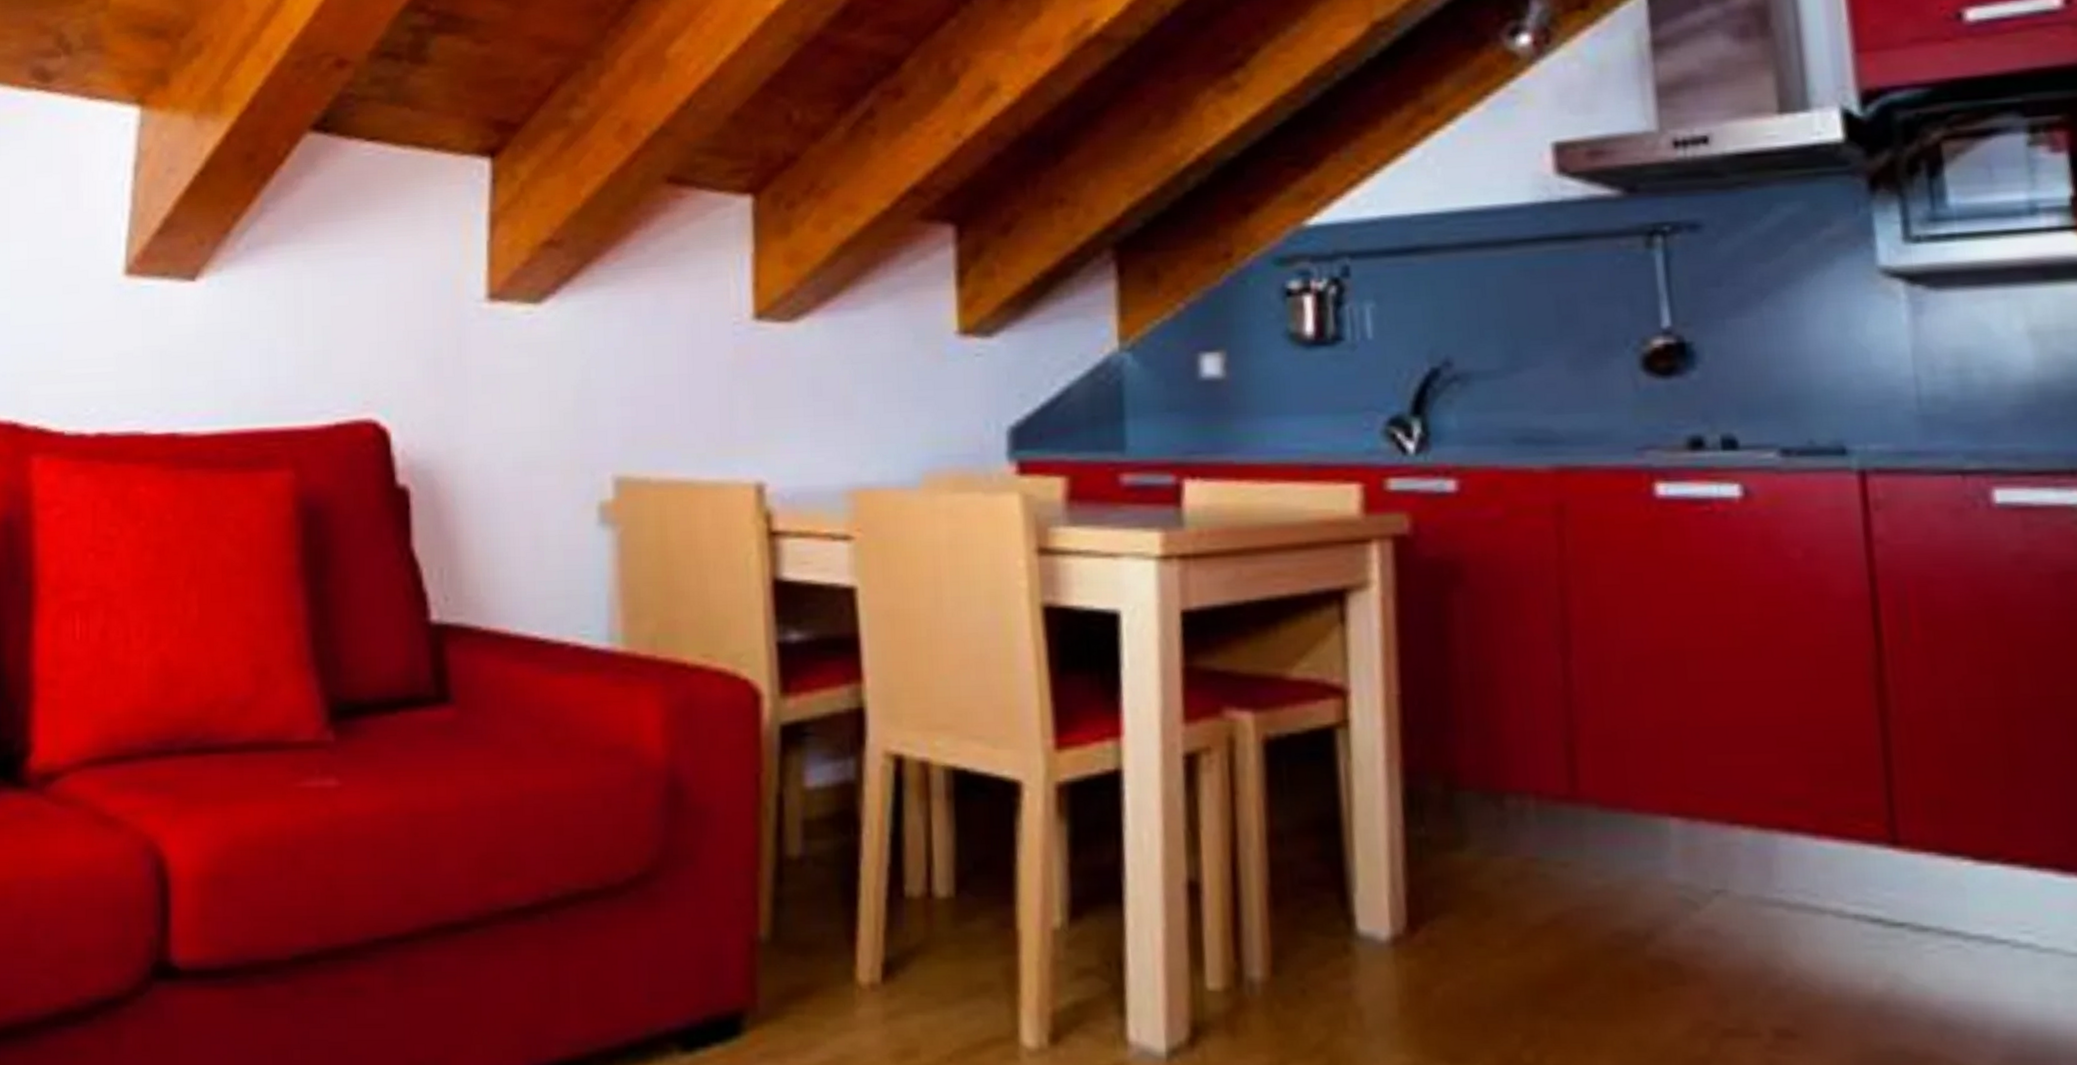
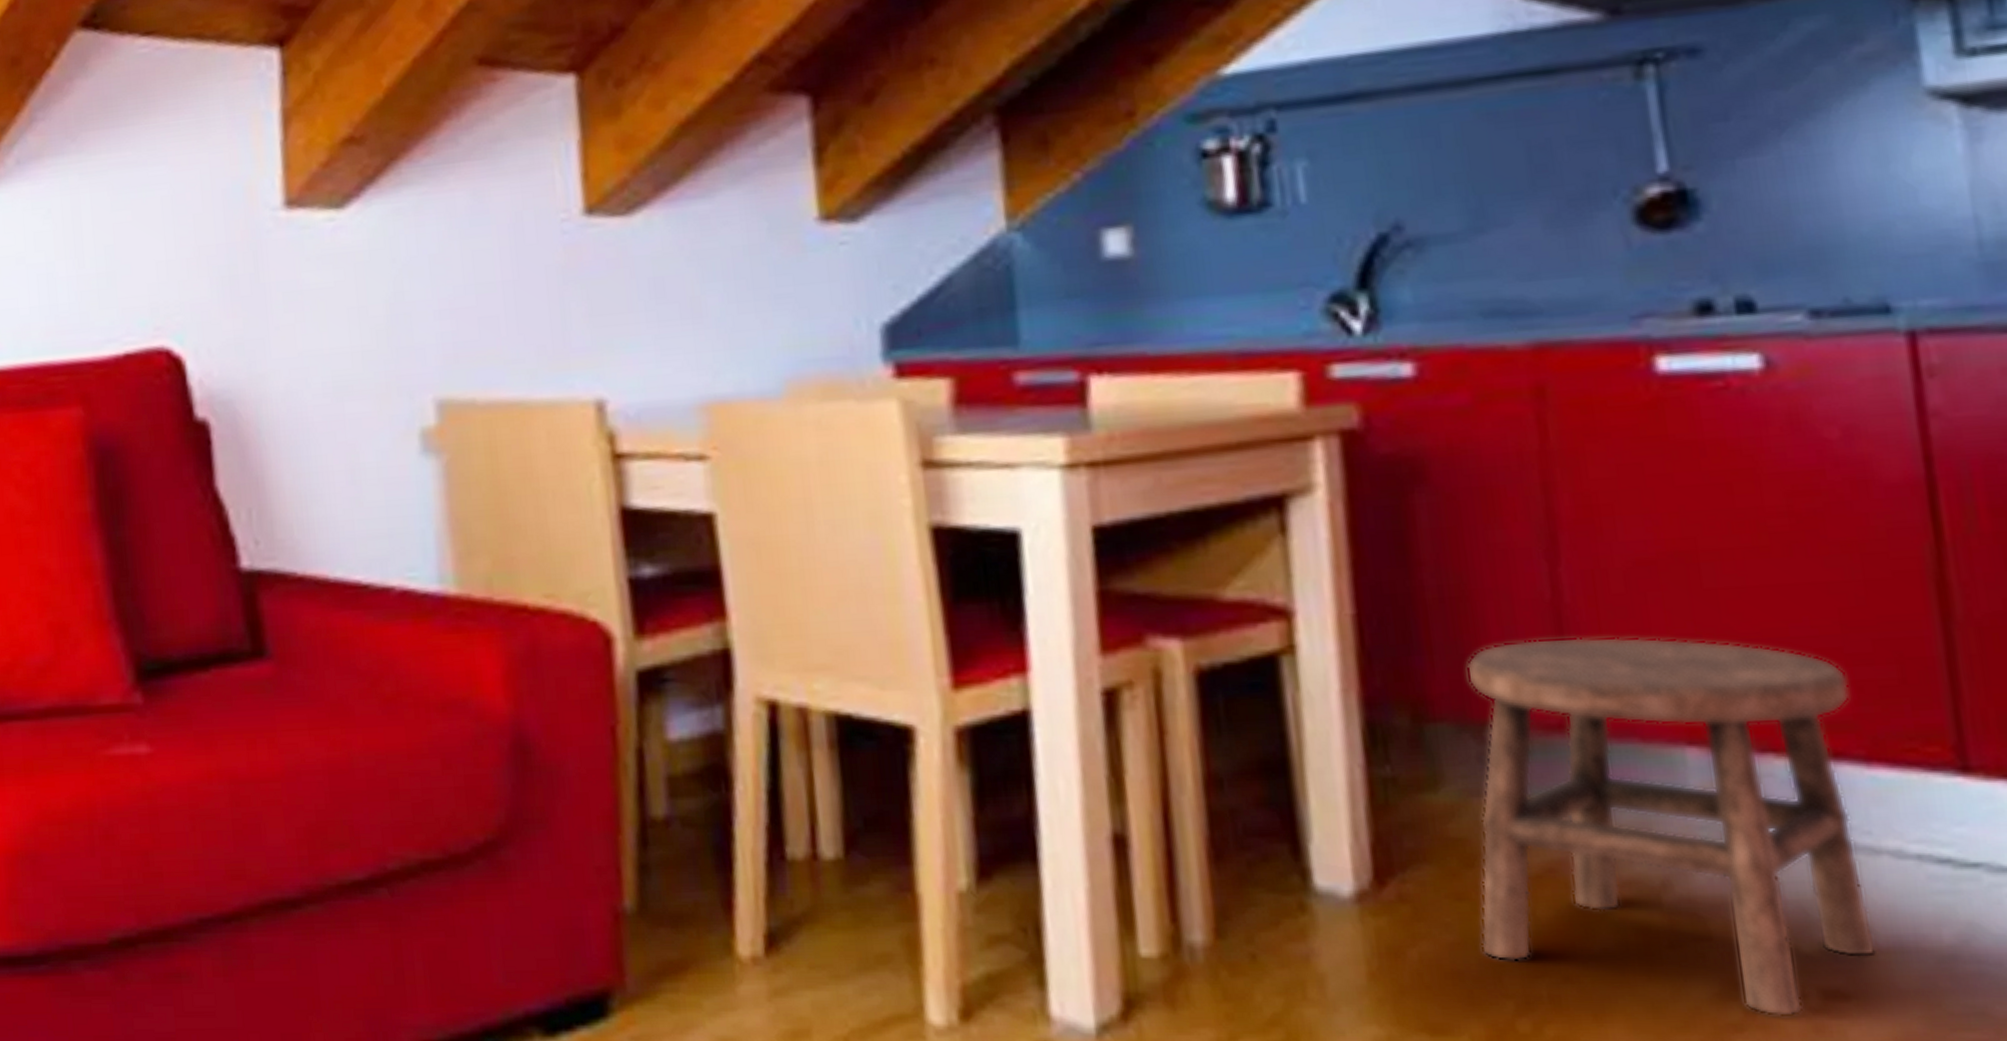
stool: none [1491,720,1820,1053] -> present [1466,636,1878,1018]

